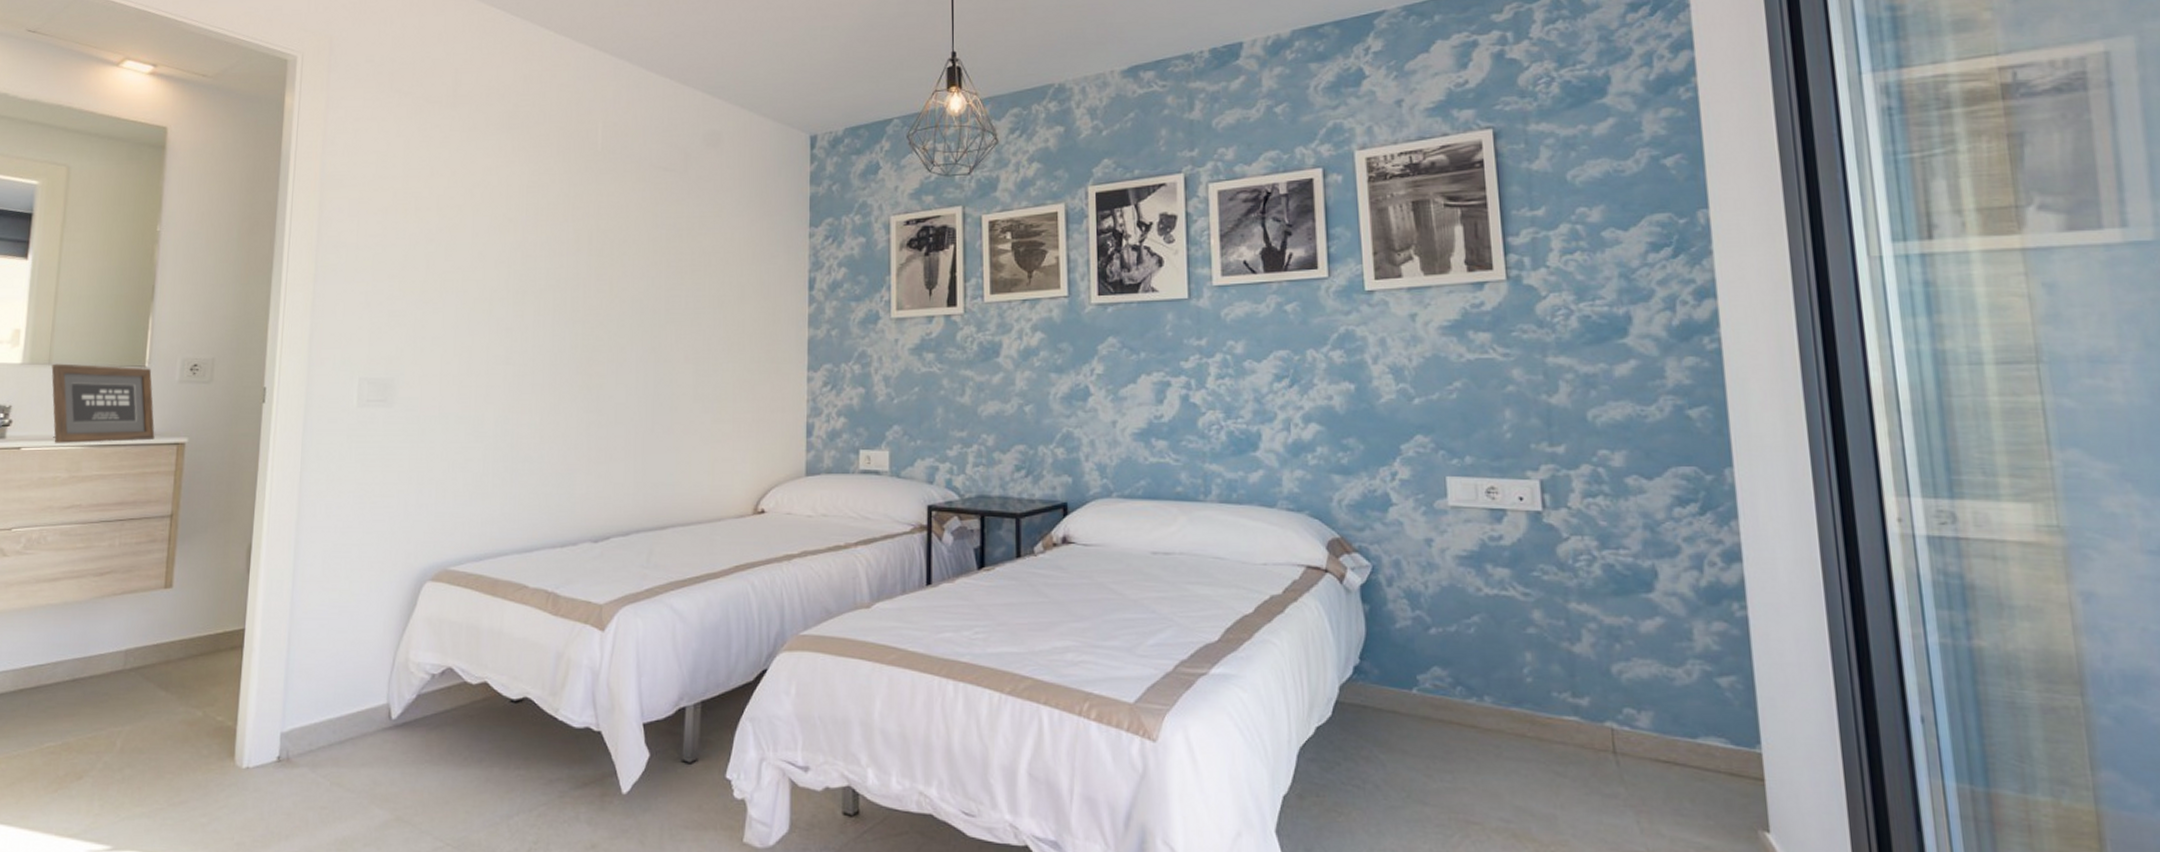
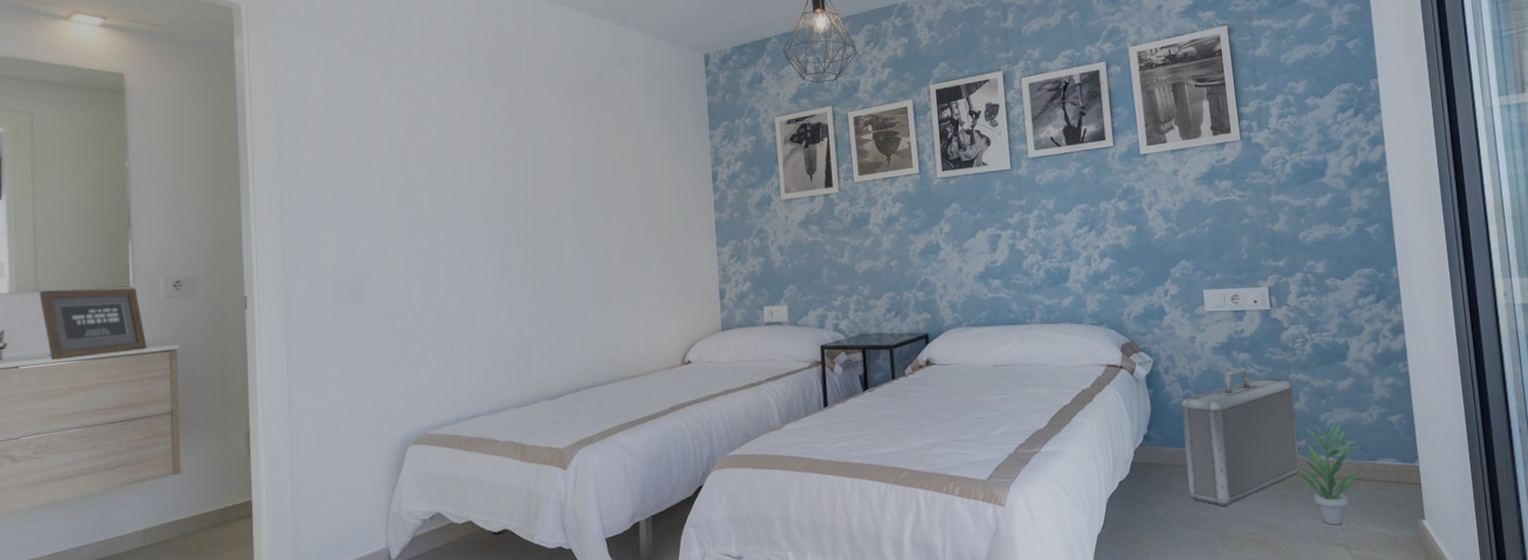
briefcase: none [1409,587,1580,778] -> present [1181,367,1300,506]
potted plant: none [1572,677,1675,824] -> present [1295,423,1363,525]

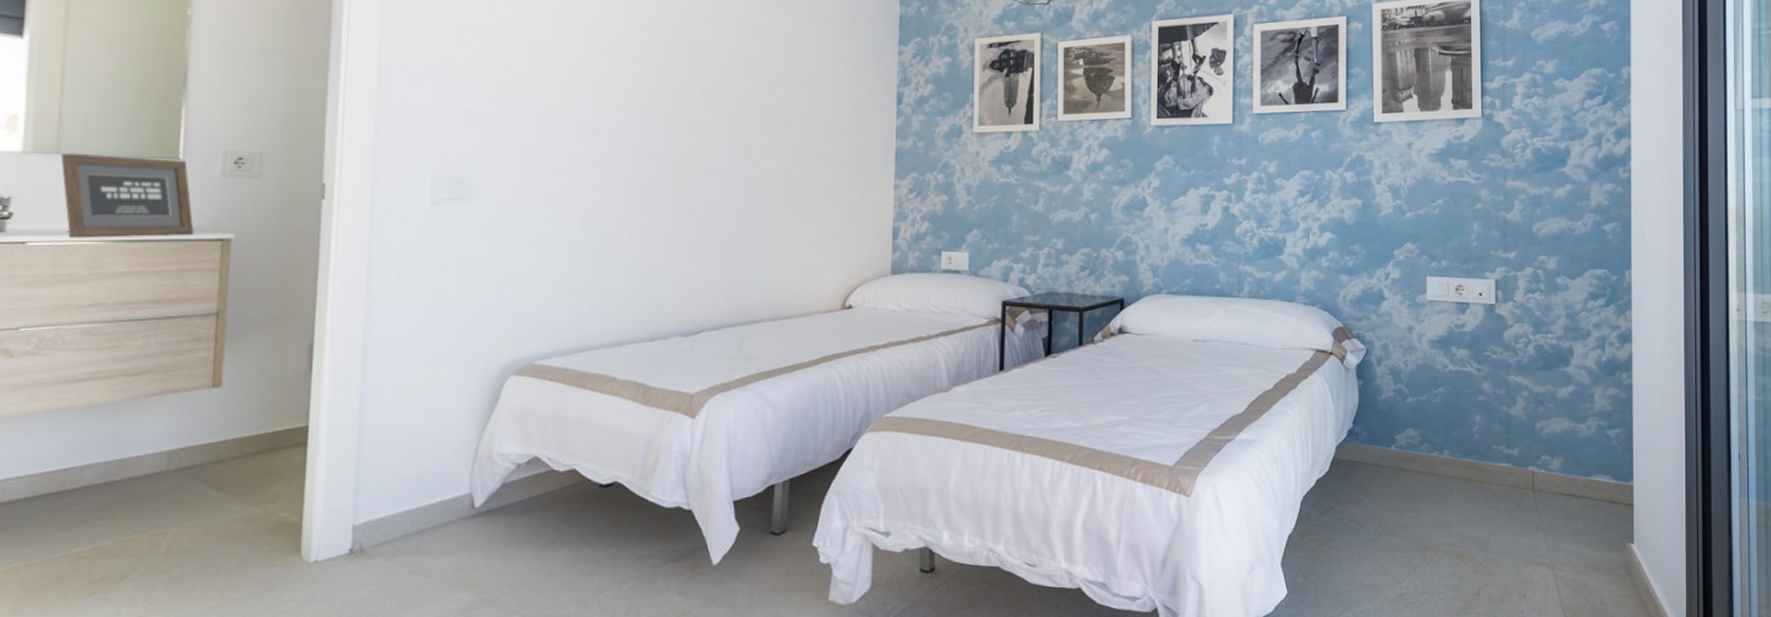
briefcase: present [1181,367,1300,506] -> none [1391,365,1510,514]
potted plant: present [1295,423,1363,525] -> none [1504,433,1575,543]

